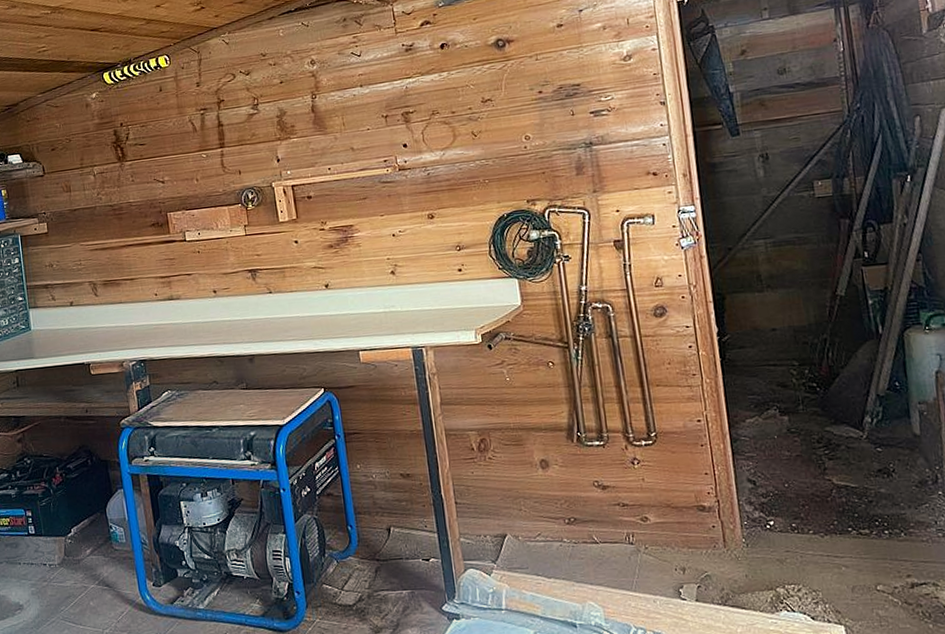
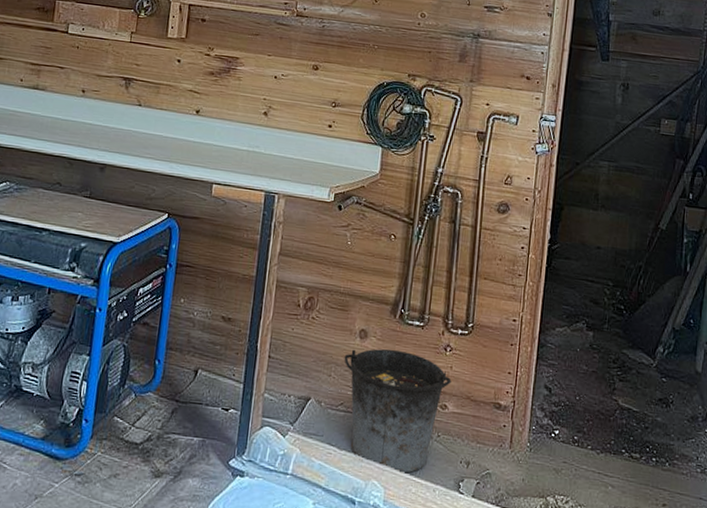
bucket: none [530,472,647,590] -> present [344,349,452,473]

